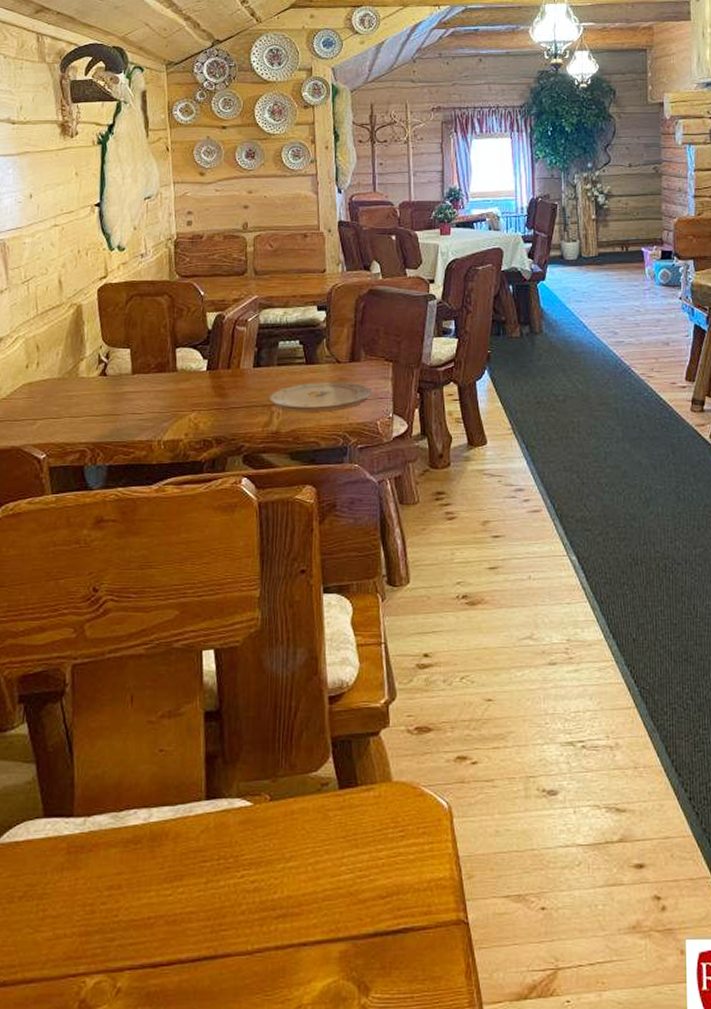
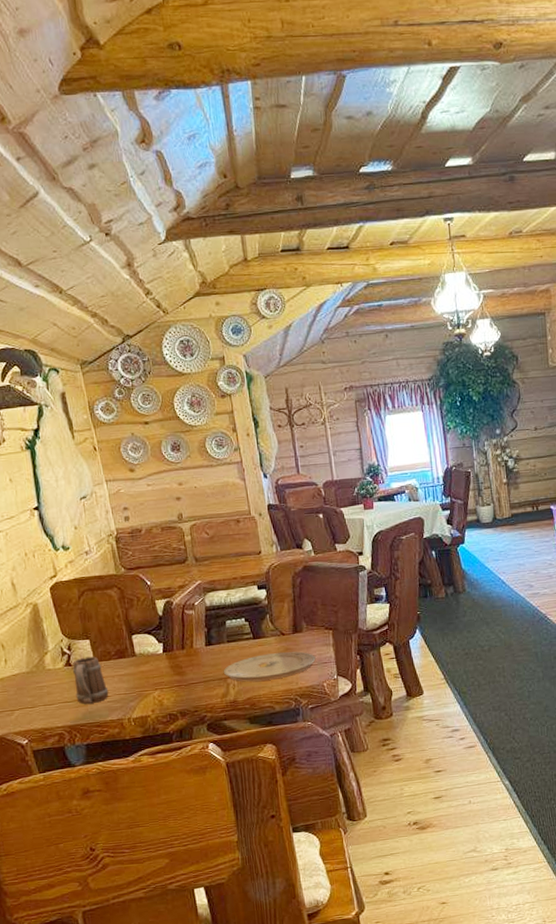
beer mug: none [106,367,142,420] -> present [72,656,109,704]

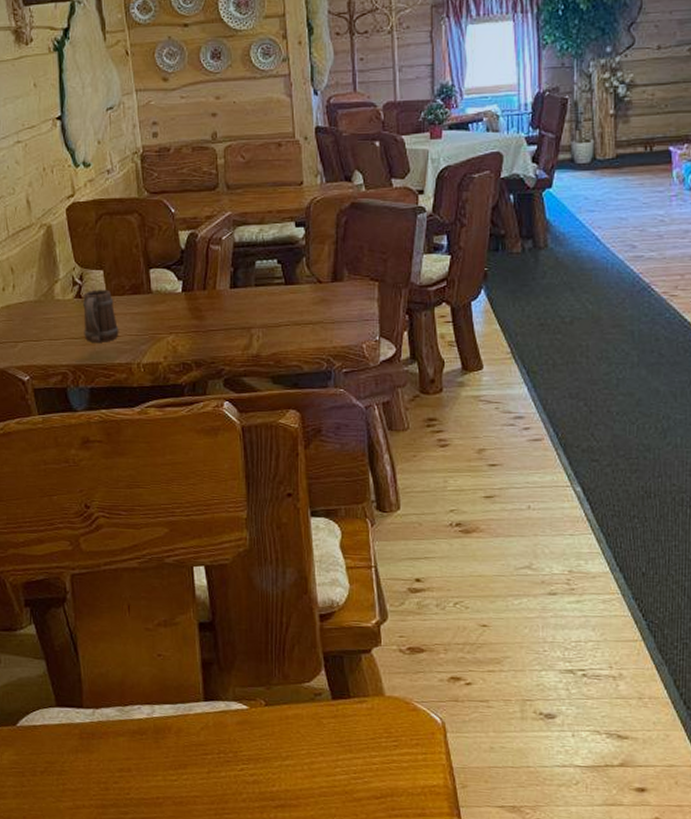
plate: present [224,651,316,682] -> none [248,302,356,335]

